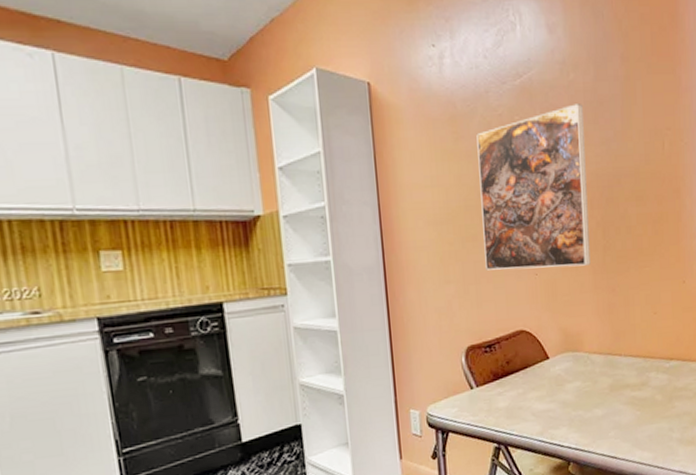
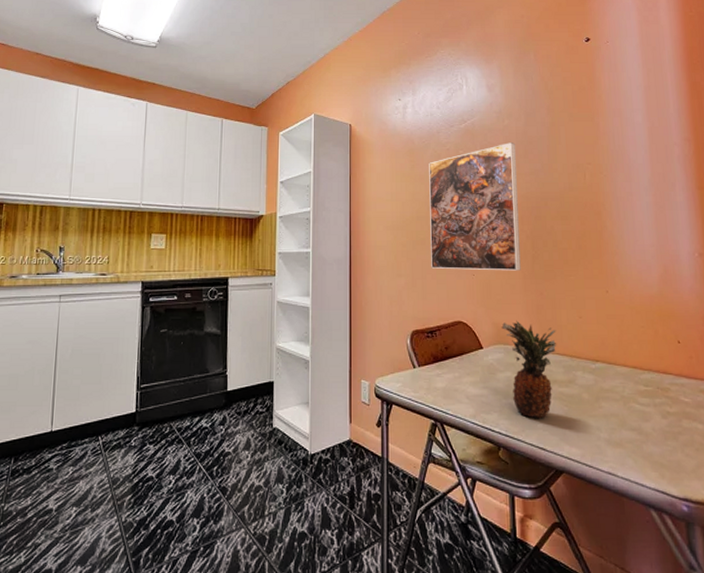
fruit: none [569,323,630,428] -> present [501,320,557,419]

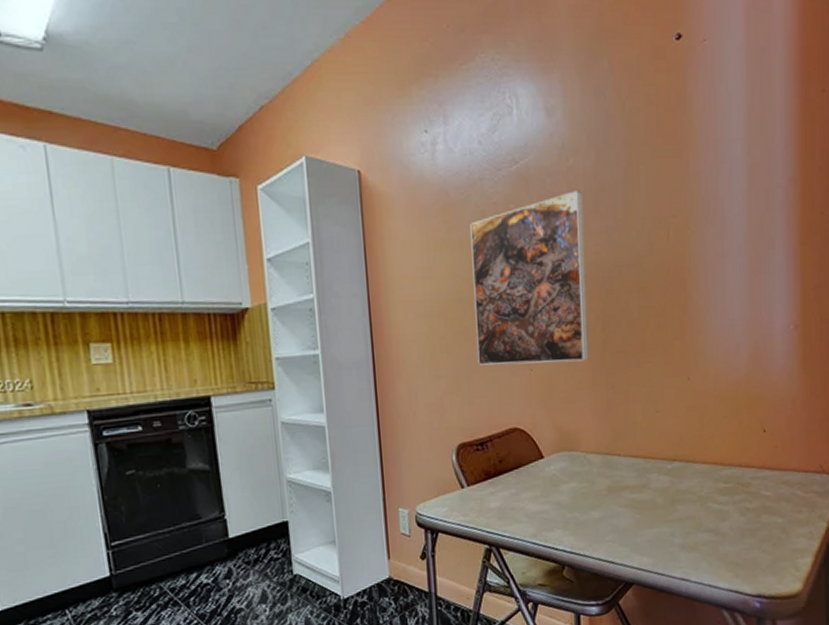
fruit: present [501,320,557,419] -> none [565,421,630,531]

